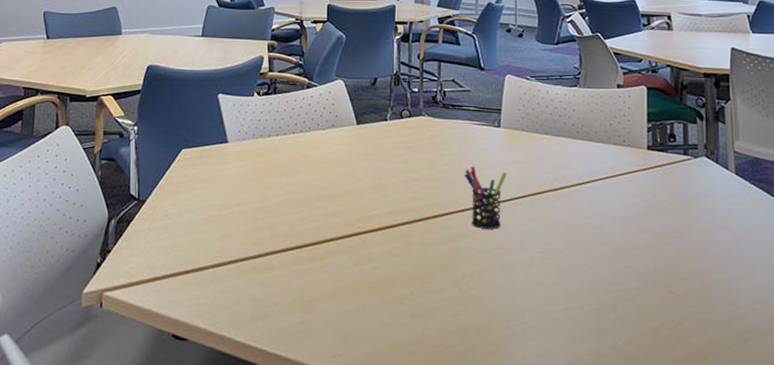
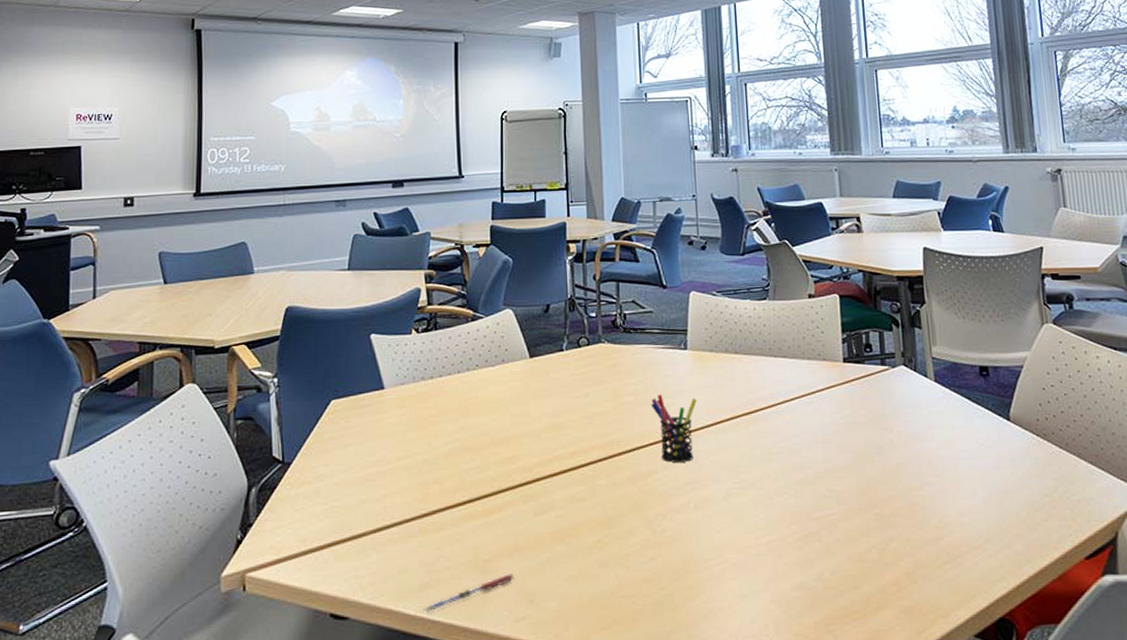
pen: none [252,315,333,342] -> present [423,574,514,612]

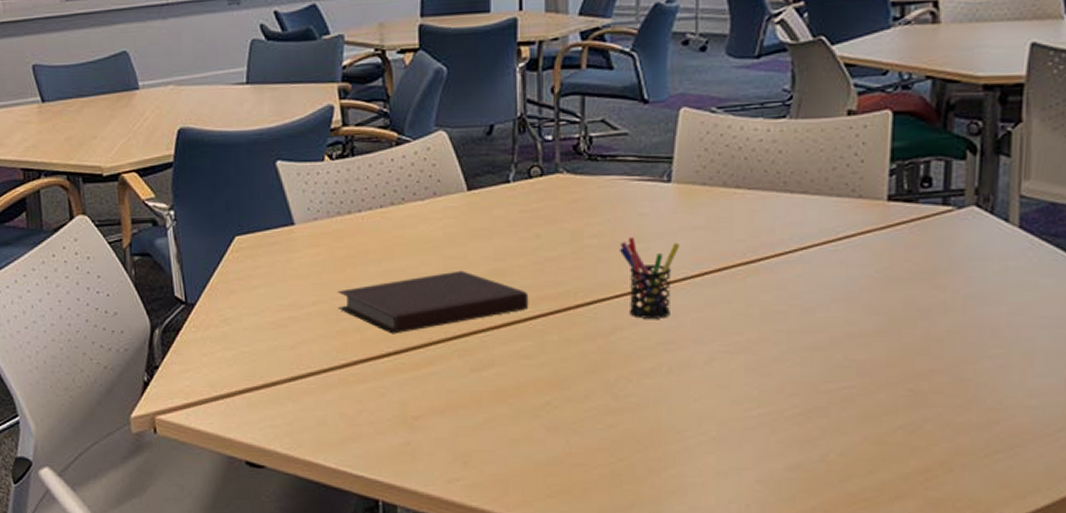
notebook: none [420,425,581,484] -> present [337,270,529,334]
pen: present [423,574,514,612] -> none [345,432,447,467]

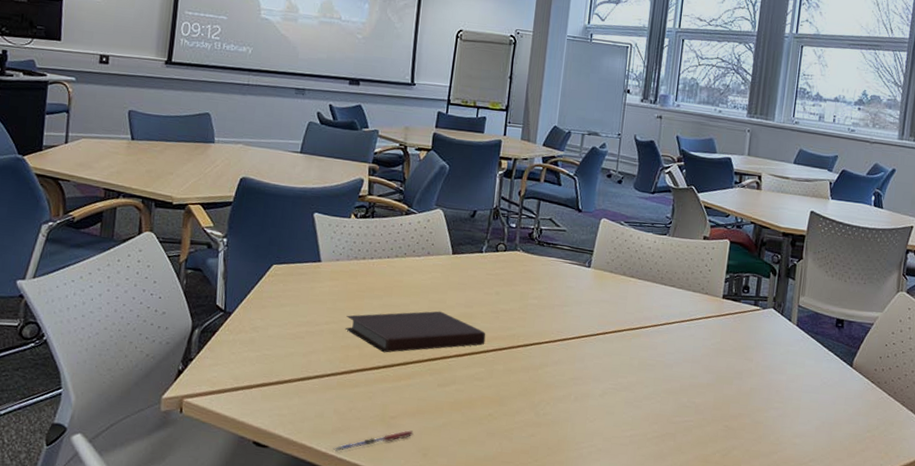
pen: none [345,432,447,467] -> present [333,430,414,452]
pen holder: present [619,236,679,319] -> none [551,301,591,361]

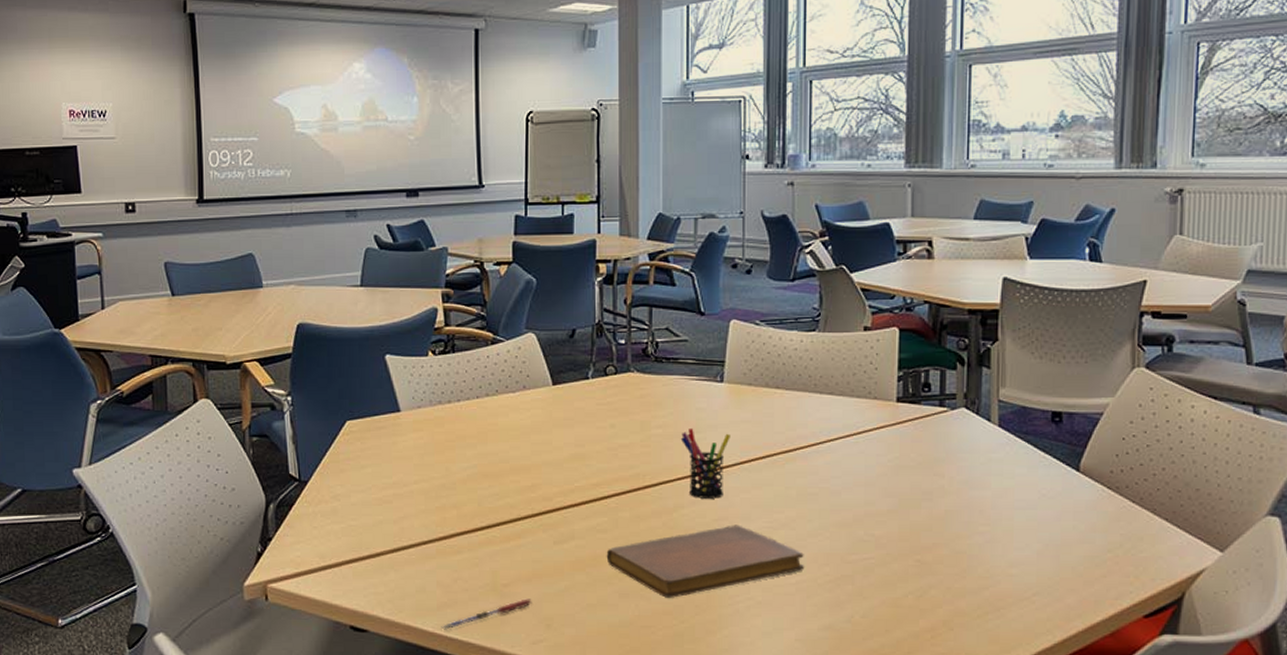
notebook: present [345,311,486,353] -> none [437,454,604,511]
notebook: none [480,384,639,440] -> present [606,525,805,598]
pen holder: none [551,301,591,361] -> present [680,427,730,499]

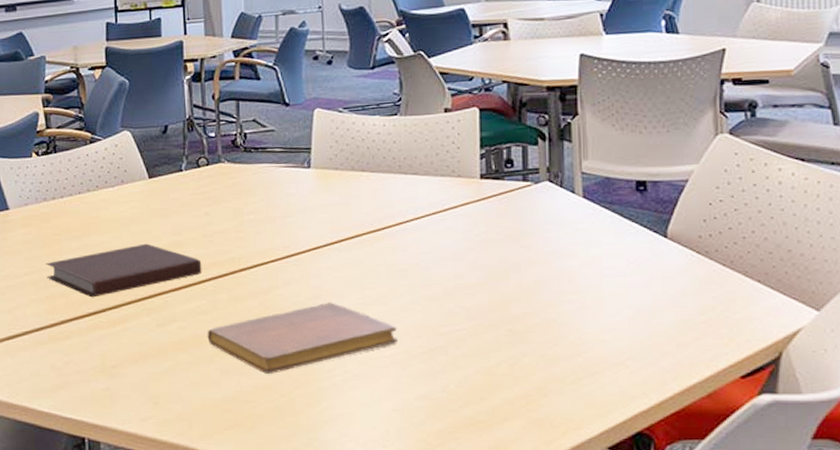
notebook: none [437,454,604,511] -> present [46,243,202,298]
pen: present [441,598,532,630] -> none [56,378,140,410]
pen holder: present [680,427,730,499] -> none [272,212,320,279]

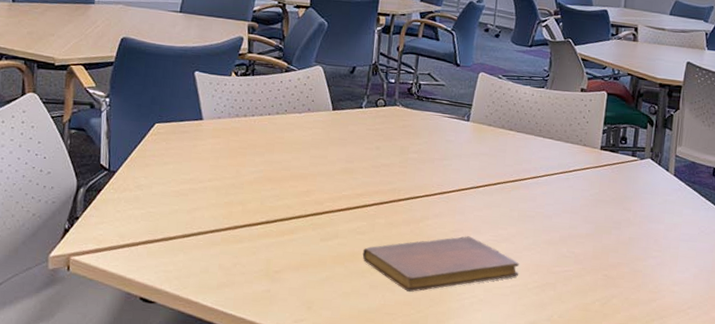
notebook: present [46,243,202,298] -> none [228,166,367,209]

